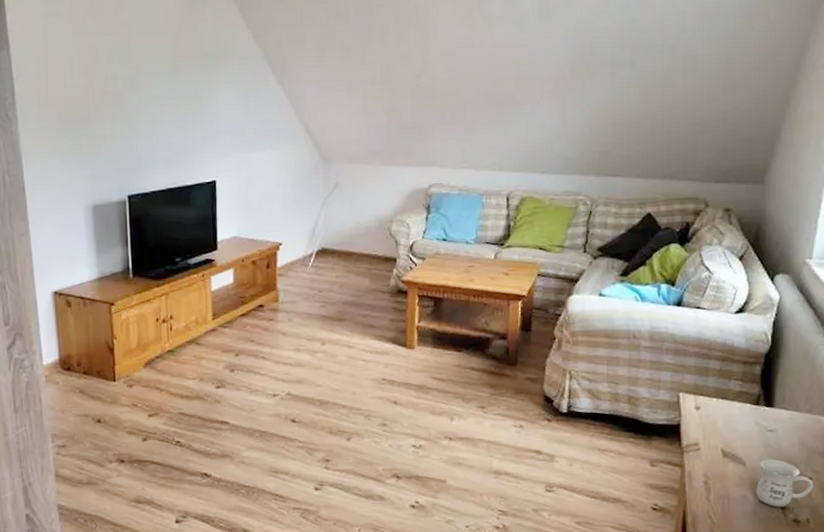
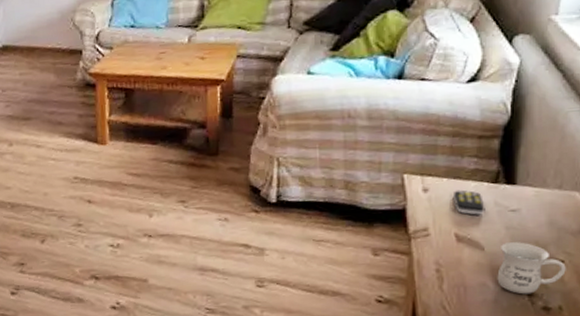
remote control: none [721,409,748,433] -> present [454,189,485,215]

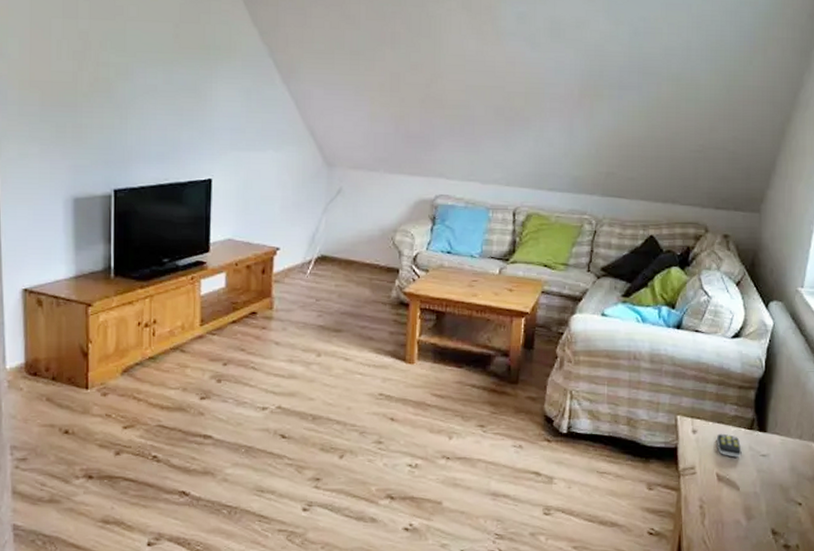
mug: present [497,242,566,295] -> none [749,484,803,533]

